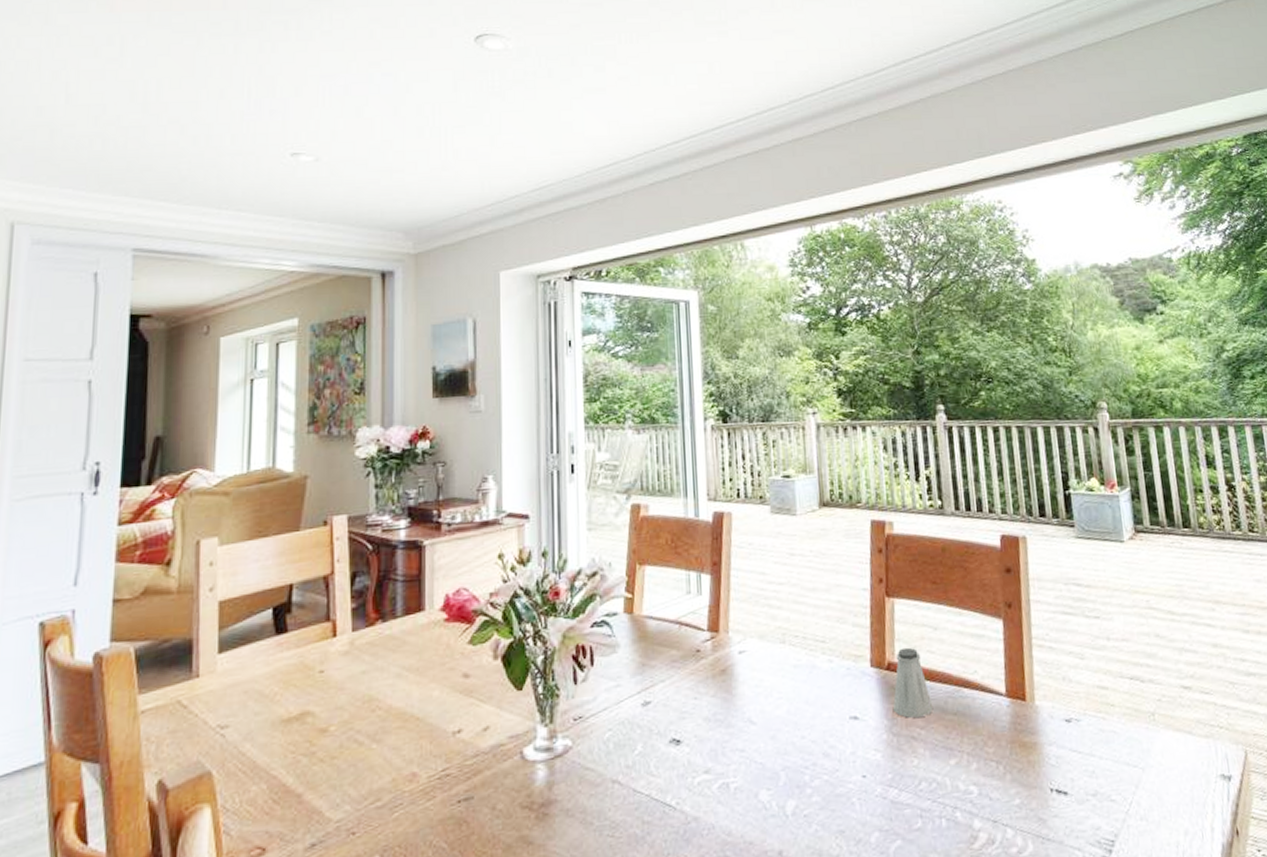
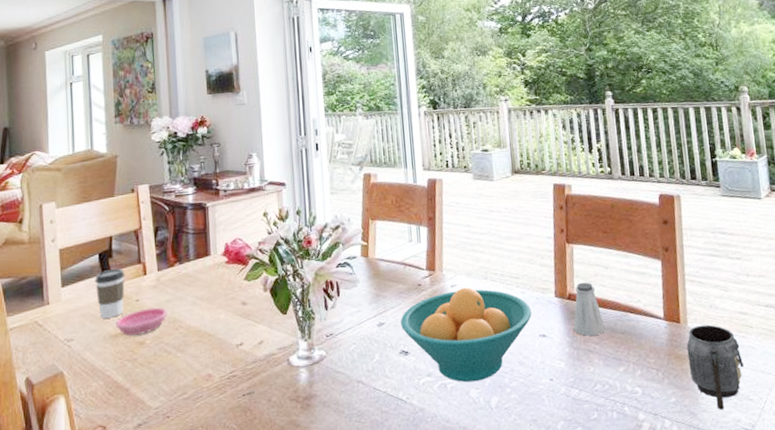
coffee cup: none [264,627,308,697] -> present [94,268,125,319]
saucer: none [289,680,362,720] -> present [115,307,168,336]
fruit bowl: none [672,654,842,781] -> present [401,287,532,383]
mug: none [1033,702,1104,815] -> present [686,324,744,410]

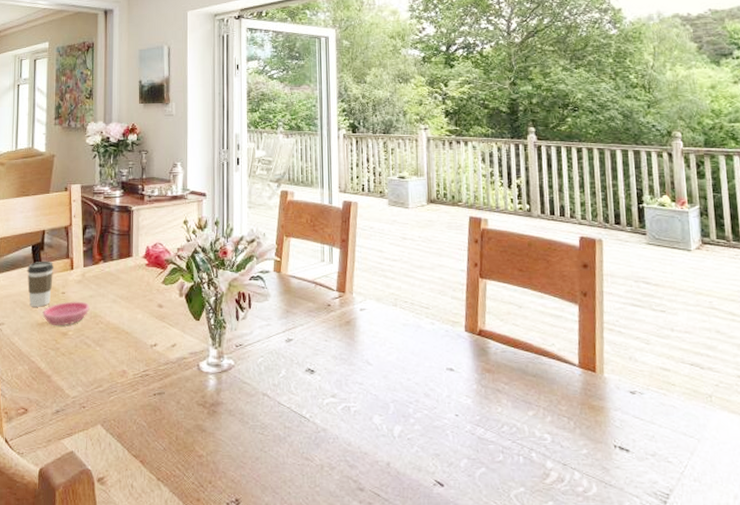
fruit bowl: present [401,287,532,383] -> none [309,312,441,408]
saltshaker: present [573,282,606,336] -> none [482,319,516,376]
mug: present [686,324,744,410] -> none [601,377,663,469]

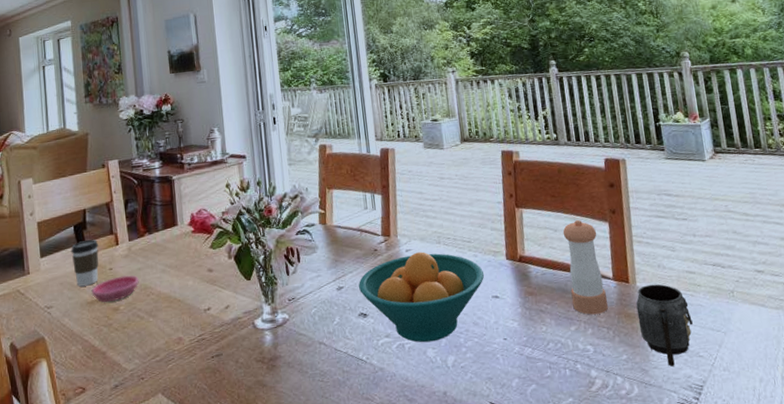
fruit bowl: none [309,312,441,408] -> present [359,251,485,343]
pepper shaker: none [528,299,570,402] -> present [563,220,608,315]
mug: none [601,377,663,469] -> present [636,284,693,367]

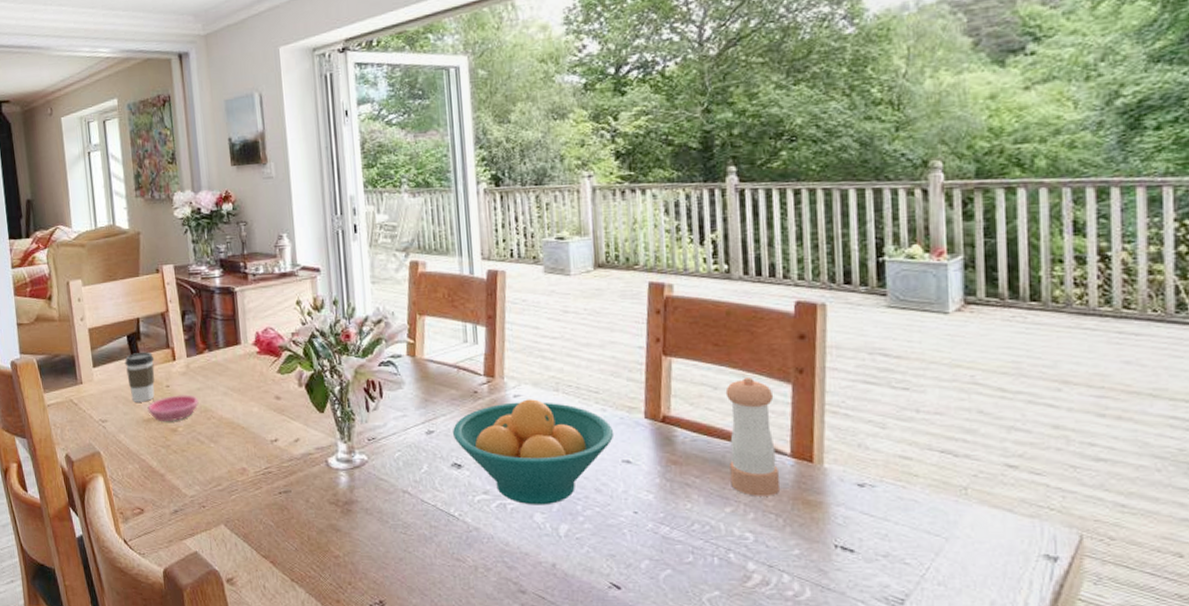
mug: present [636,284,693,367] -> none [820,468,900,571]

